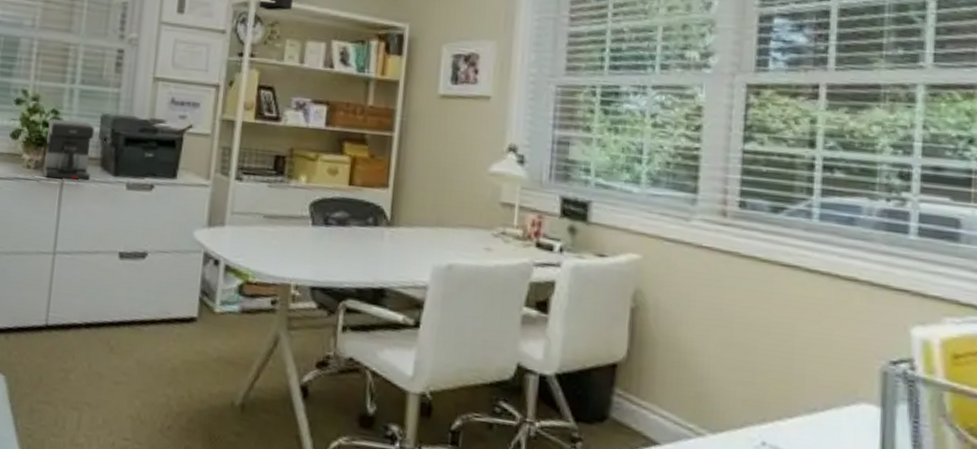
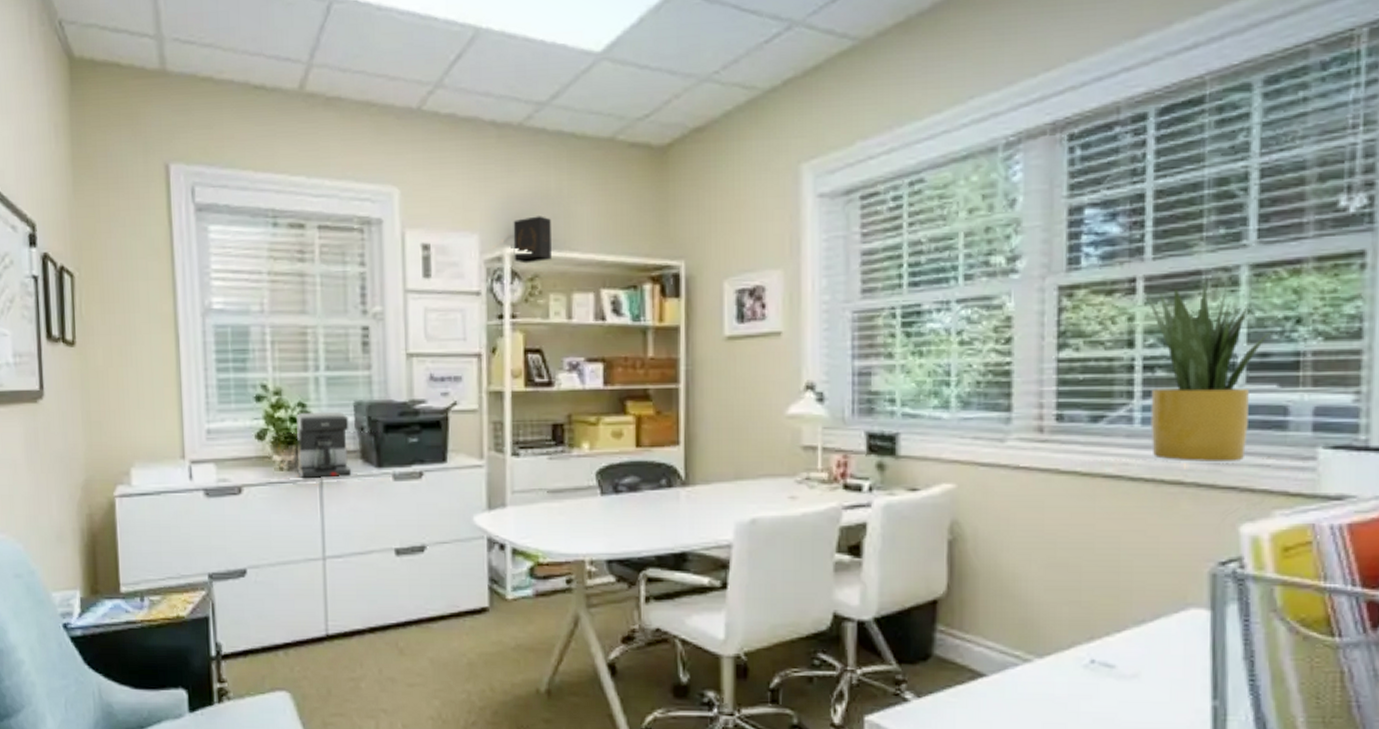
planter: none [828,97,945,266] -> present [1146,283,1271,462]

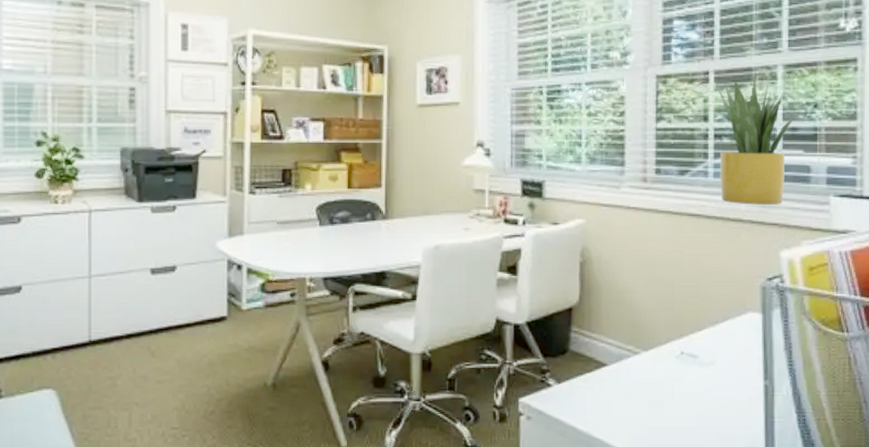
coffee maker: present [296,411,352,479] -> none [70,155,117,211]
decorative box: present [513,216,552,264] -> none [255,6,285,43]

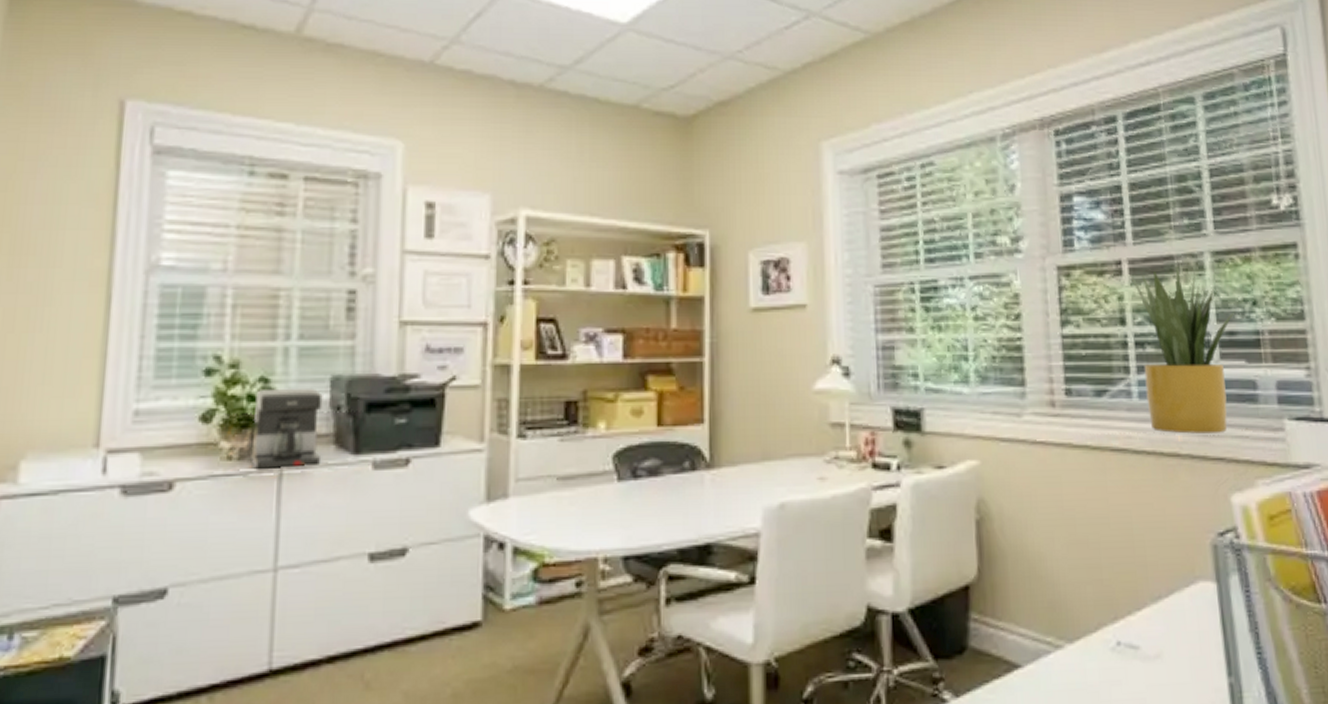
coffee maker: none [70,155,117,211] -> present [250,387,323,471]

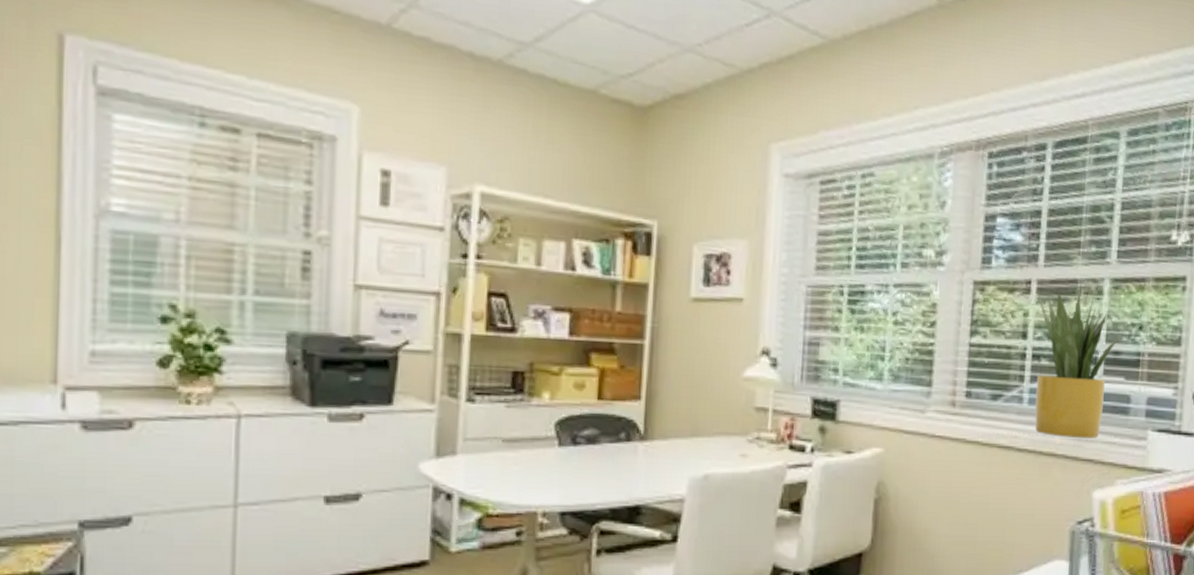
coffee maker: present [250,387,323,471] -> none [209,340,279,417]

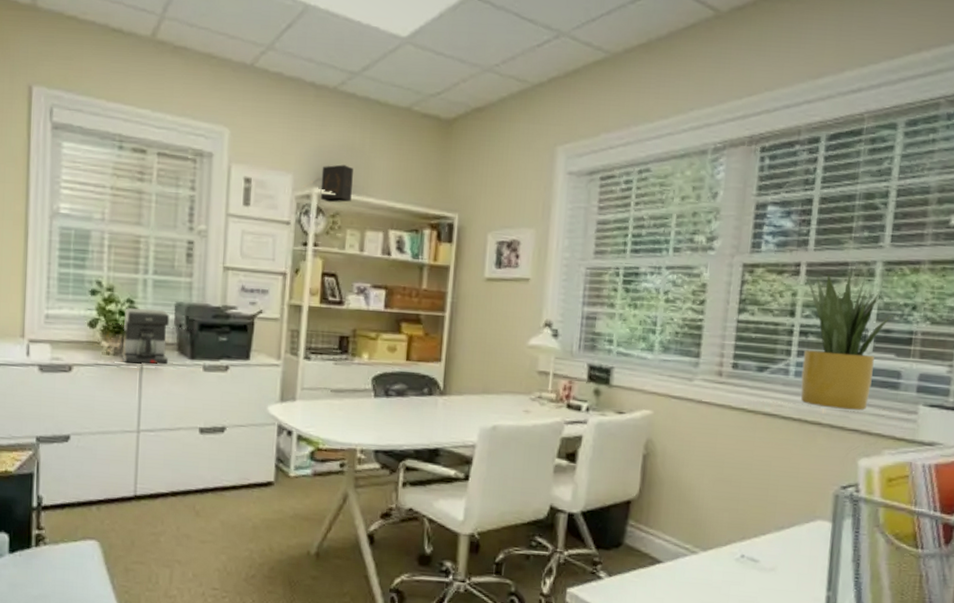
coffee maker: none [209,340,279,417] -> present [122,308,170,366]
decorative box: none [483,157,526,205] -> present [320,164,353,203]

